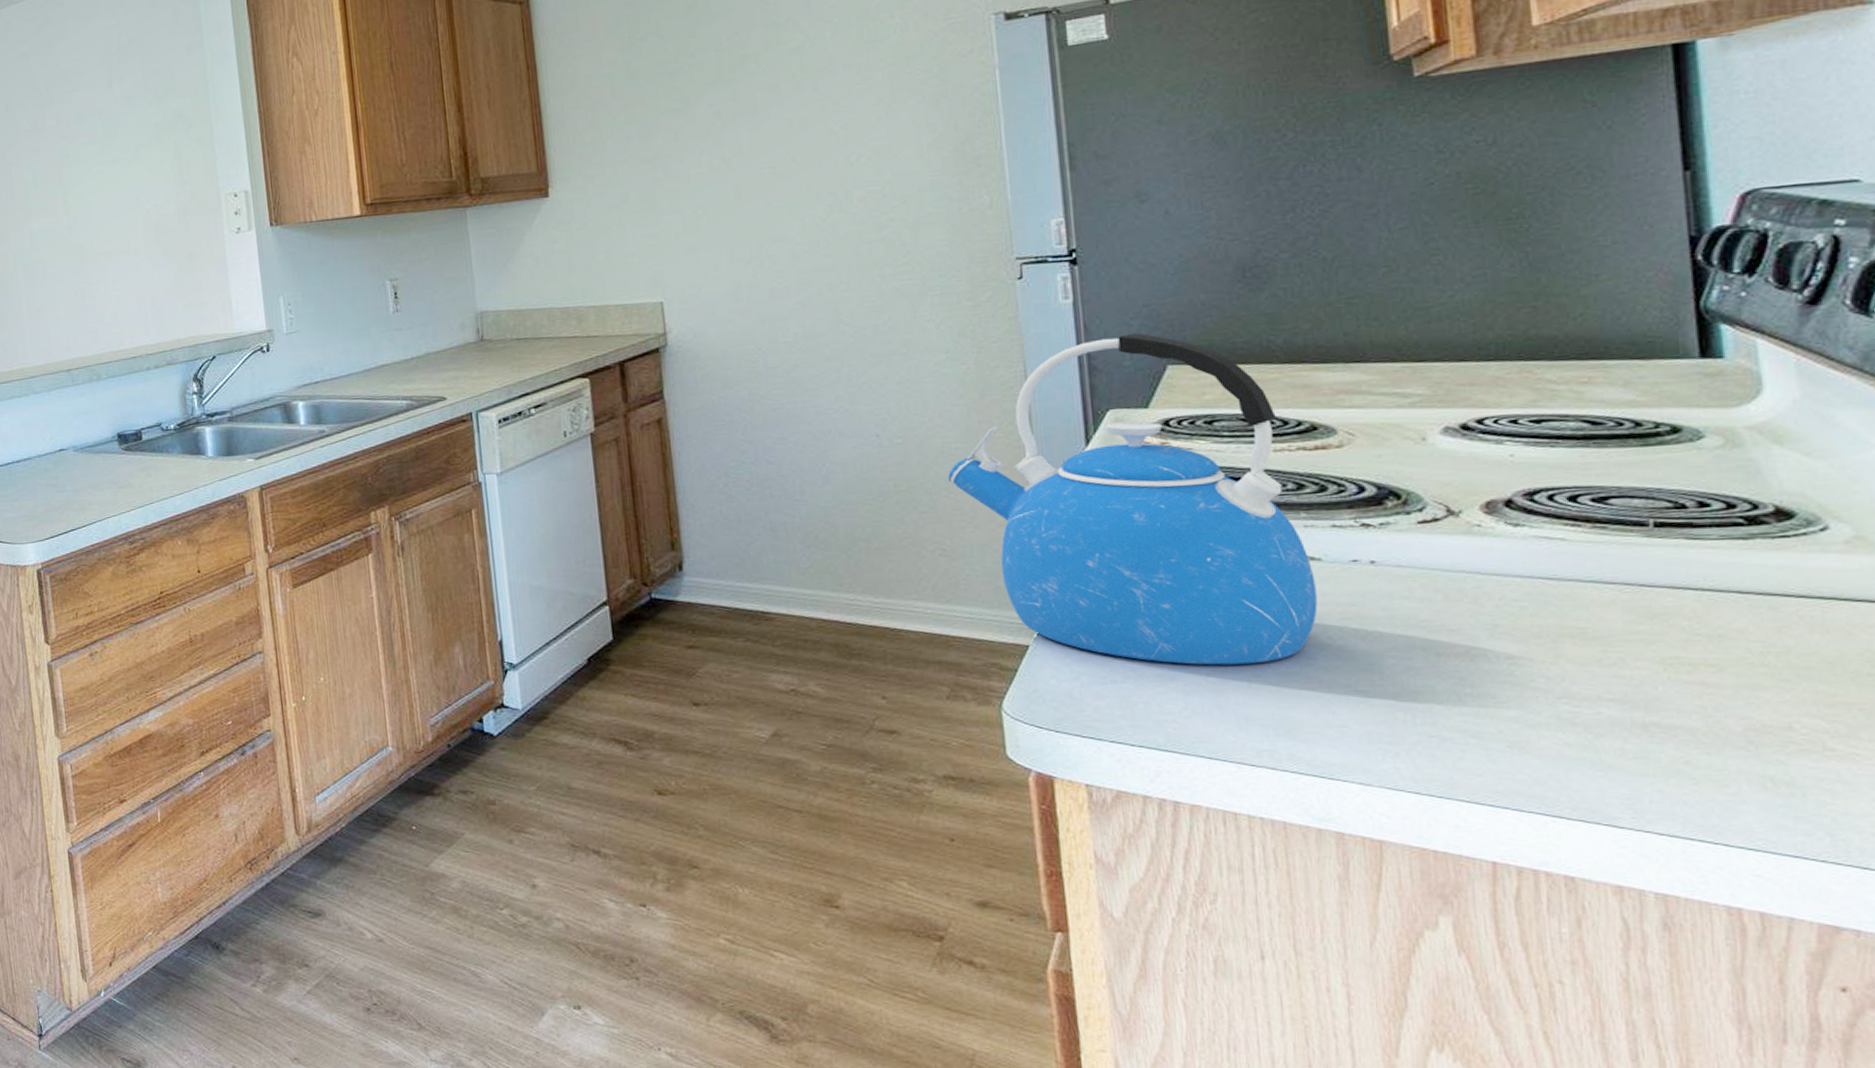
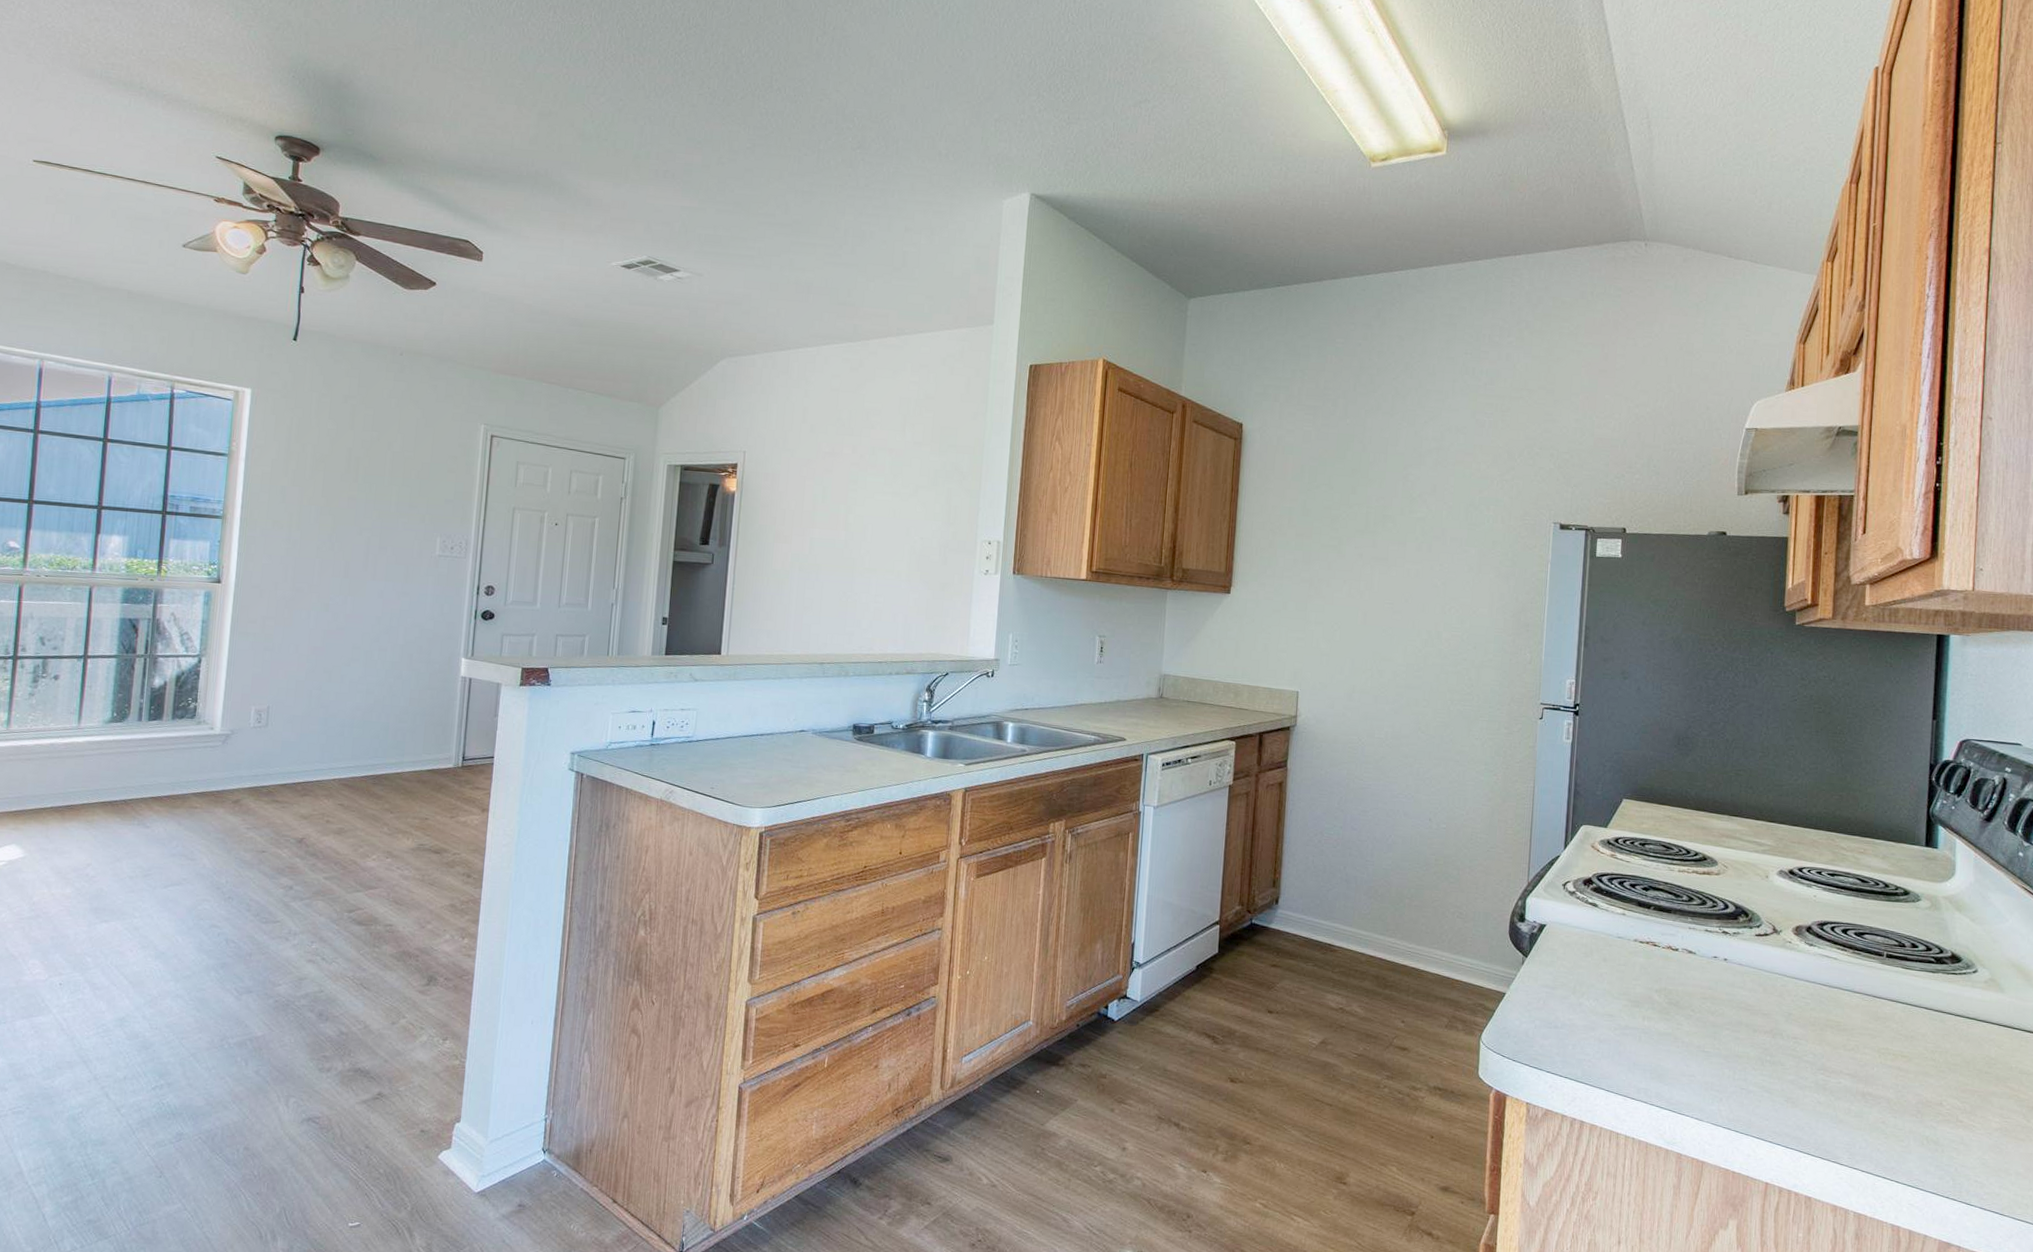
kettle: present [947,332,1318,666] -> none [1471,771,1690,1024]

